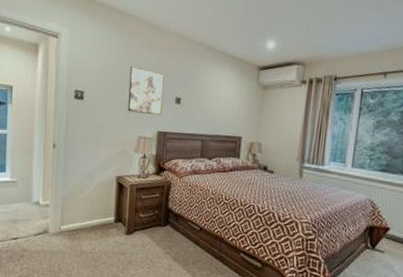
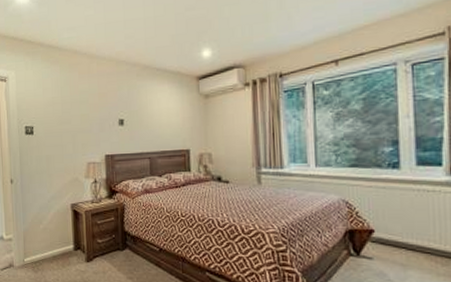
wall art: present [127,66,165,116] -> none [72,96,107,140]

